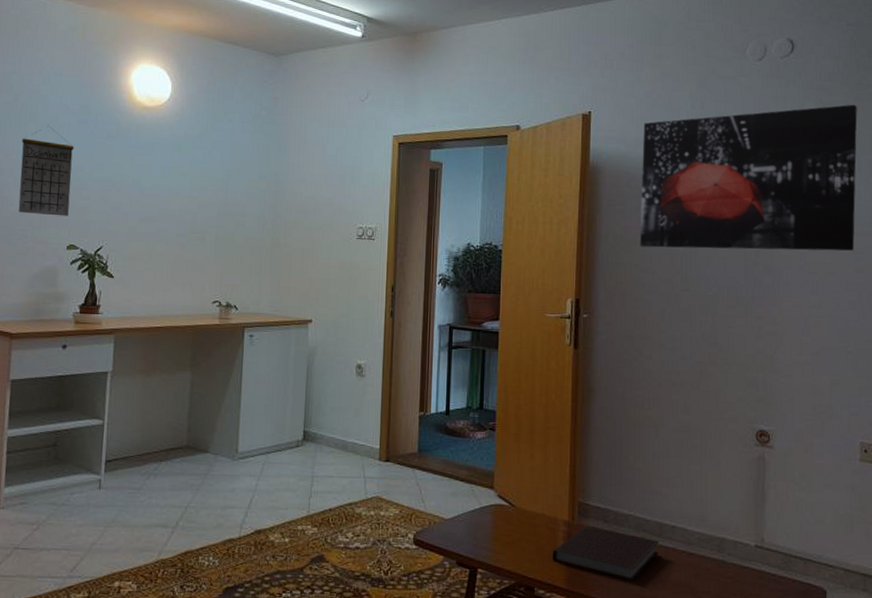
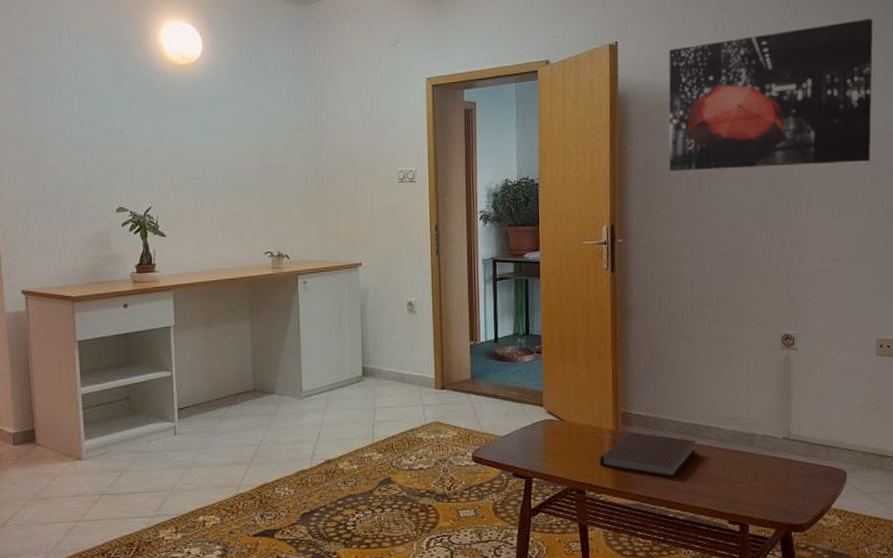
calendar: present [18,125,74,216] -> none [58,90,114,180]

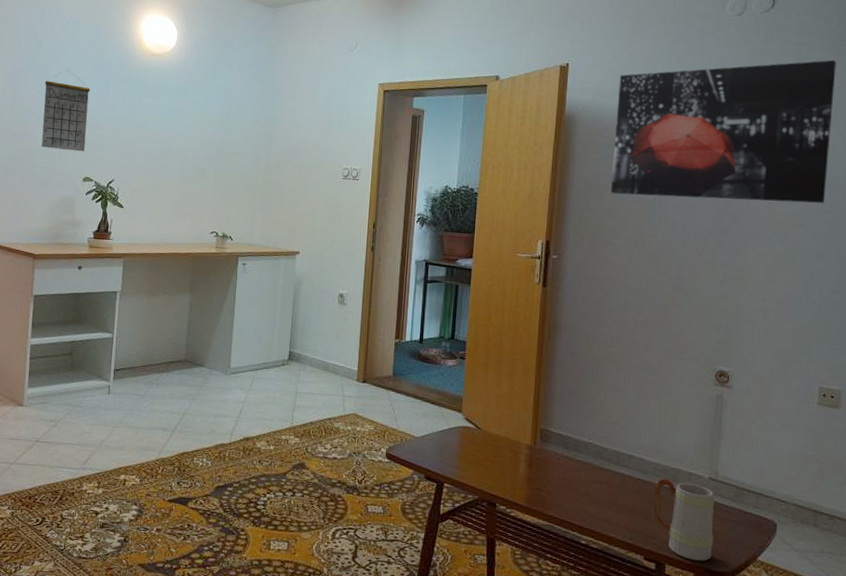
calendar: none [58,90,114,180] -> present [41,69,91,152]
notebook: present [600,432,697,478] -> none [514,450,617,504]
mug: none [733,444,791,517] -> present [654,478,715,561]

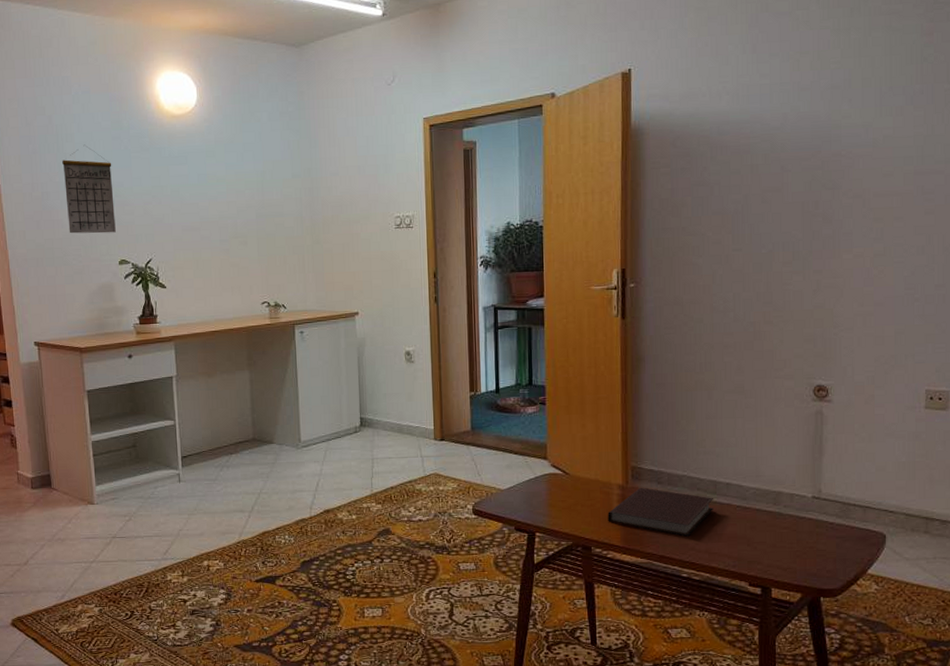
notebook: none [514,450,617,504] -> present [608,487,714,537]
wall art: present [610,59,836,203] -> none [687,27,932,209]
mug: present [654,478,715,561] -> none [755,502,820,581]

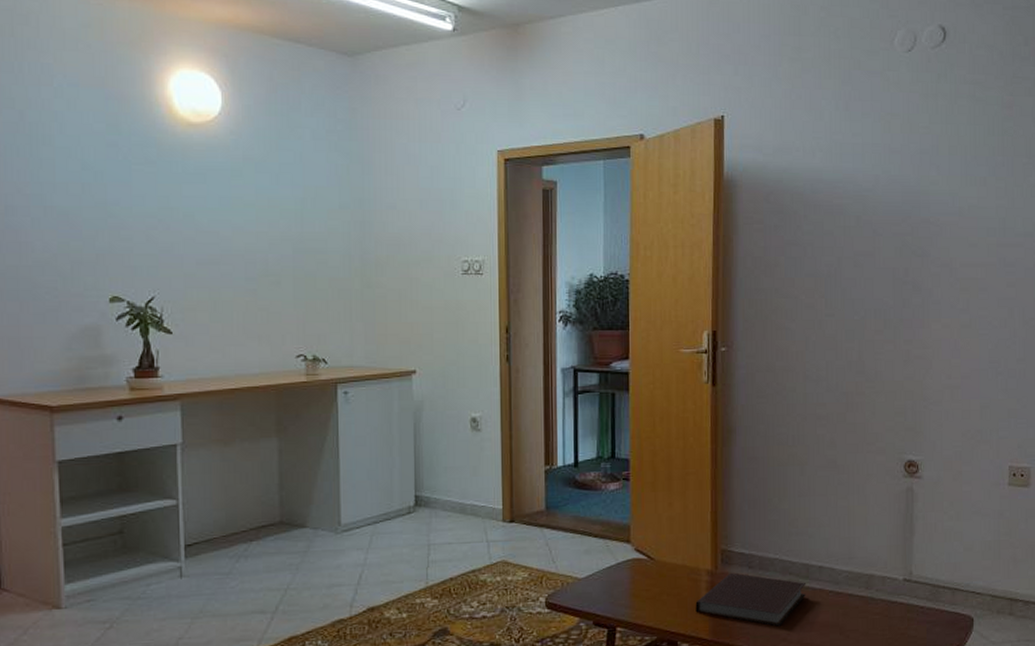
calendar: present [62,144,116,234] -> none [36,149,107,262]

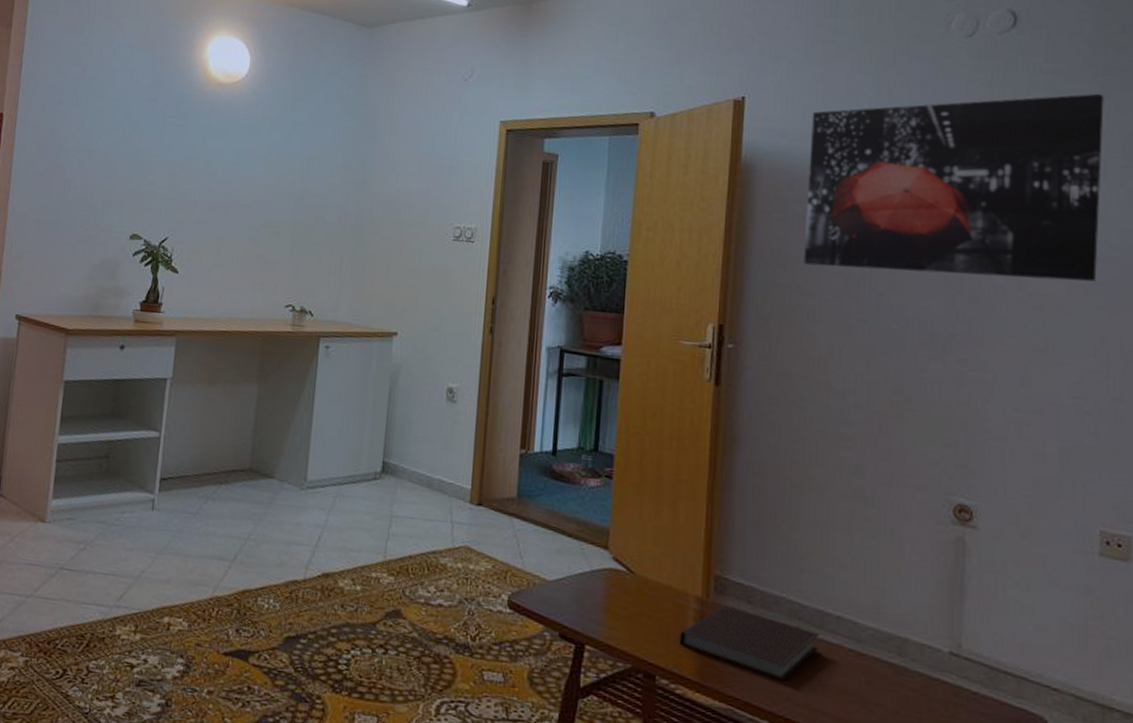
wall art: none [780,100,1012,270] -> present [803,93,1104,282]

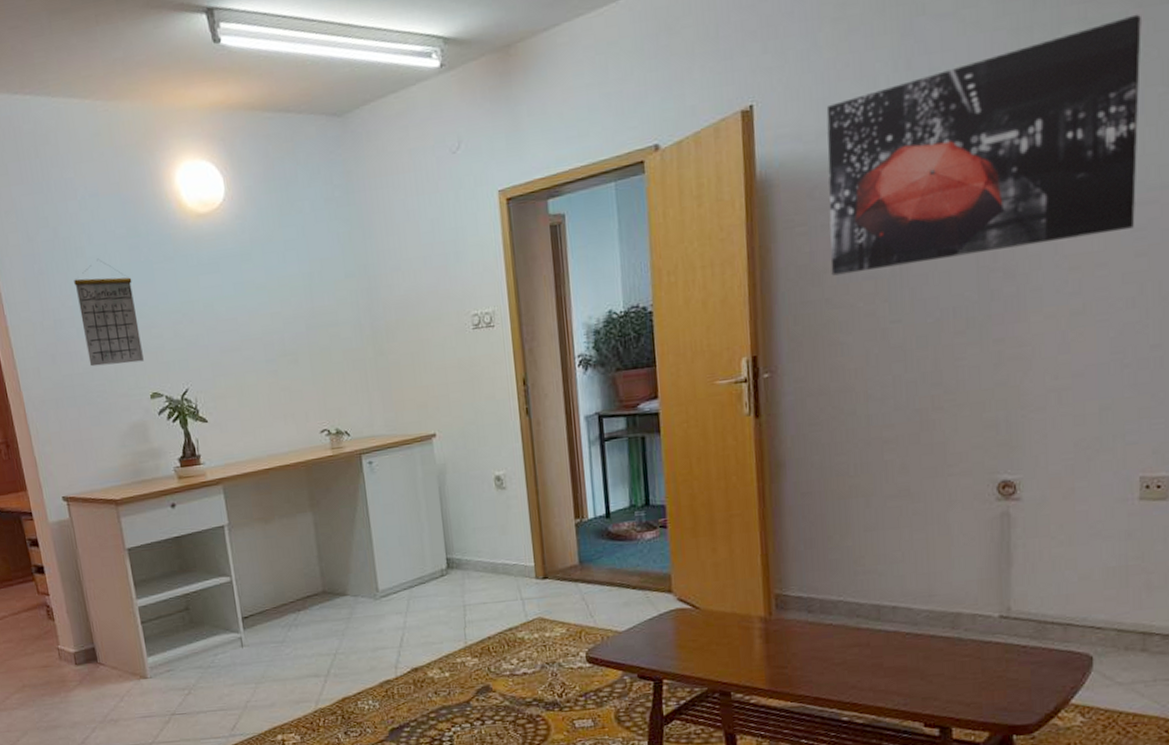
calendar: none [80,101,143,203] -> present [74,258,144,367]
notebook: present [679,604,820,682] -> none [748,618,878,674]

